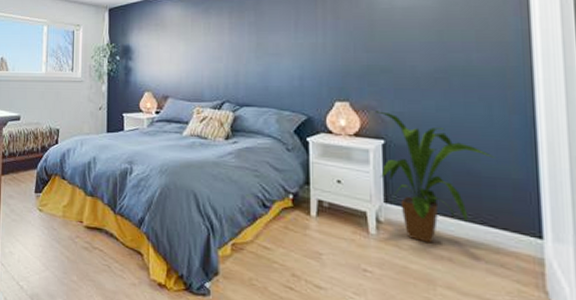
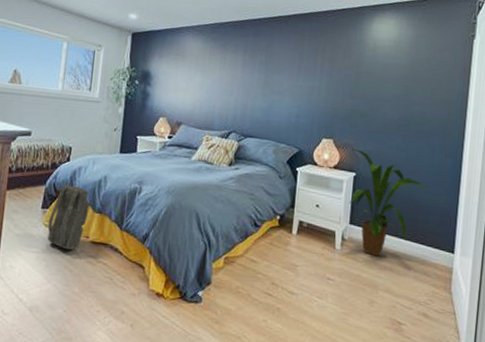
backpack: none [42,167,81,235] -> present [47,184,90,250]

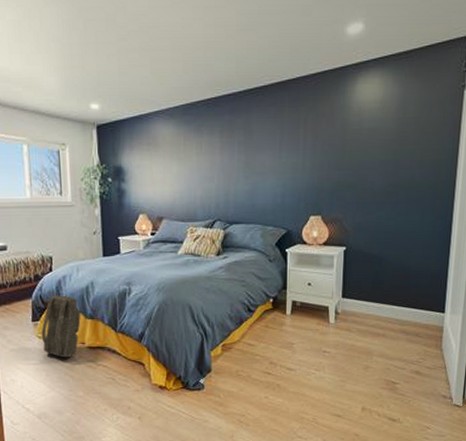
house plant: present [348,148,432,257] -> none [340,222,422,325]

